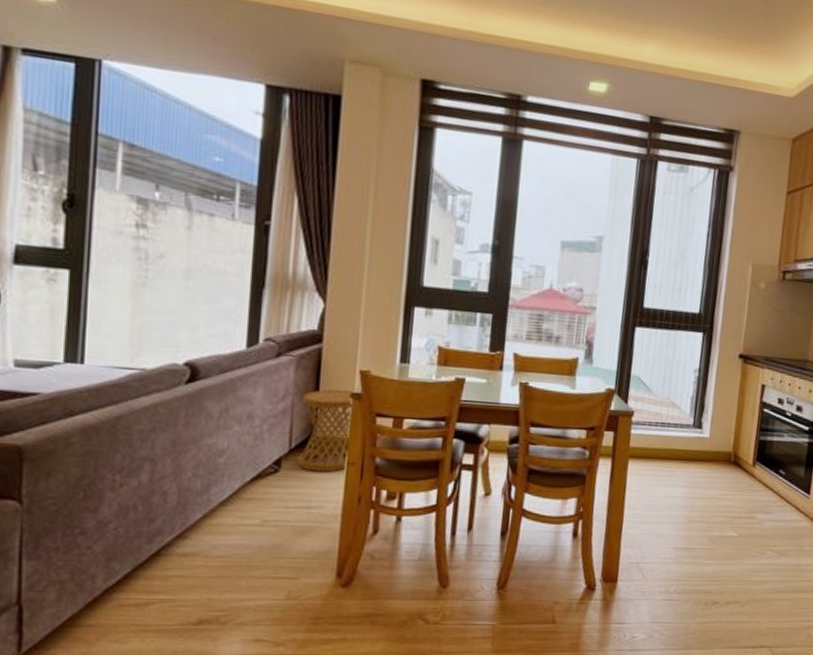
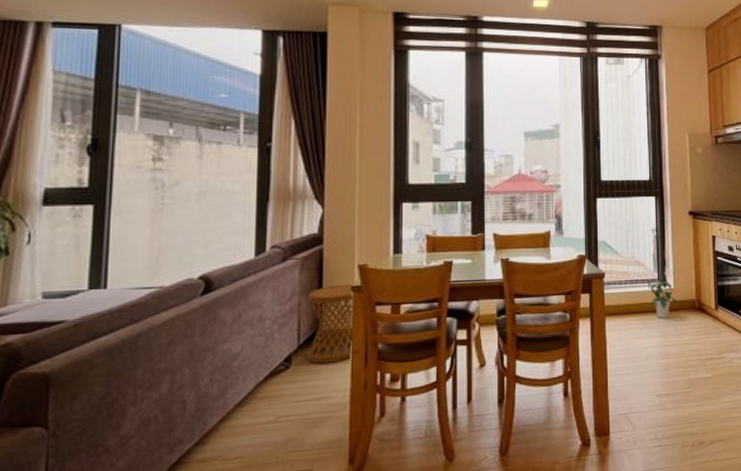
potted plant: none [680,425,711,469] -> present [647,280,677,319]

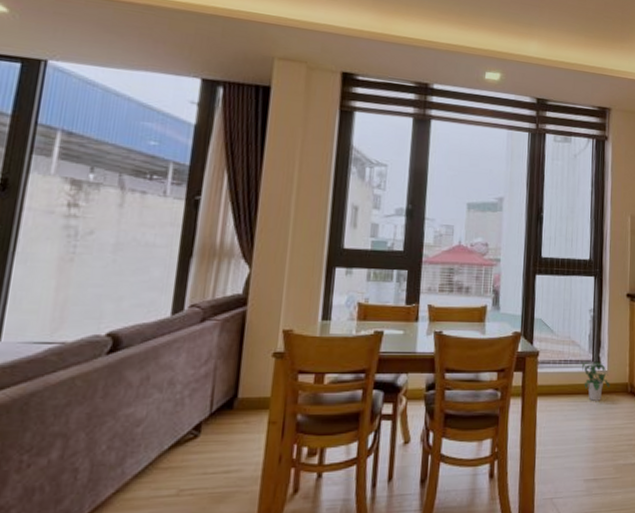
side table: present [306,284,356,364] -> none [217,349,277,434]

